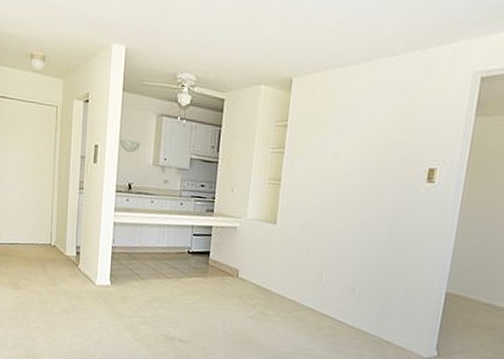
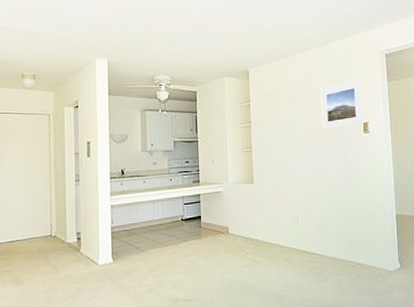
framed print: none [373,108,439,171] -> present [320,79,364,129]

